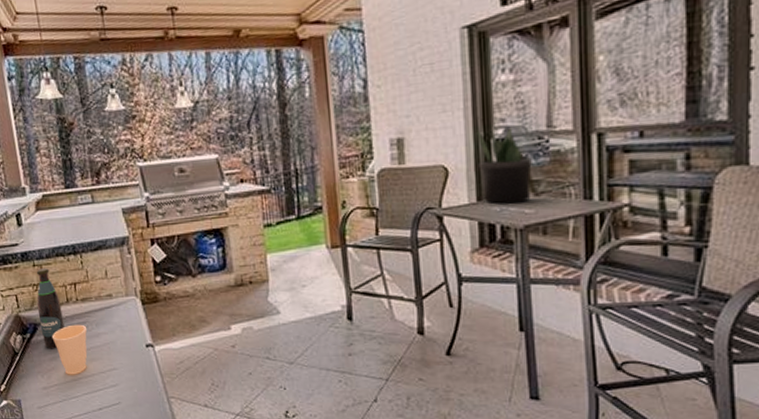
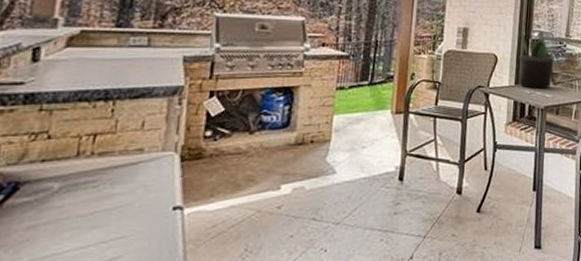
bottle: present [36,268,65,348] -> none [23,114,68,214]
cup: present [51,324,88,375] -> none [38,183,97,248]

